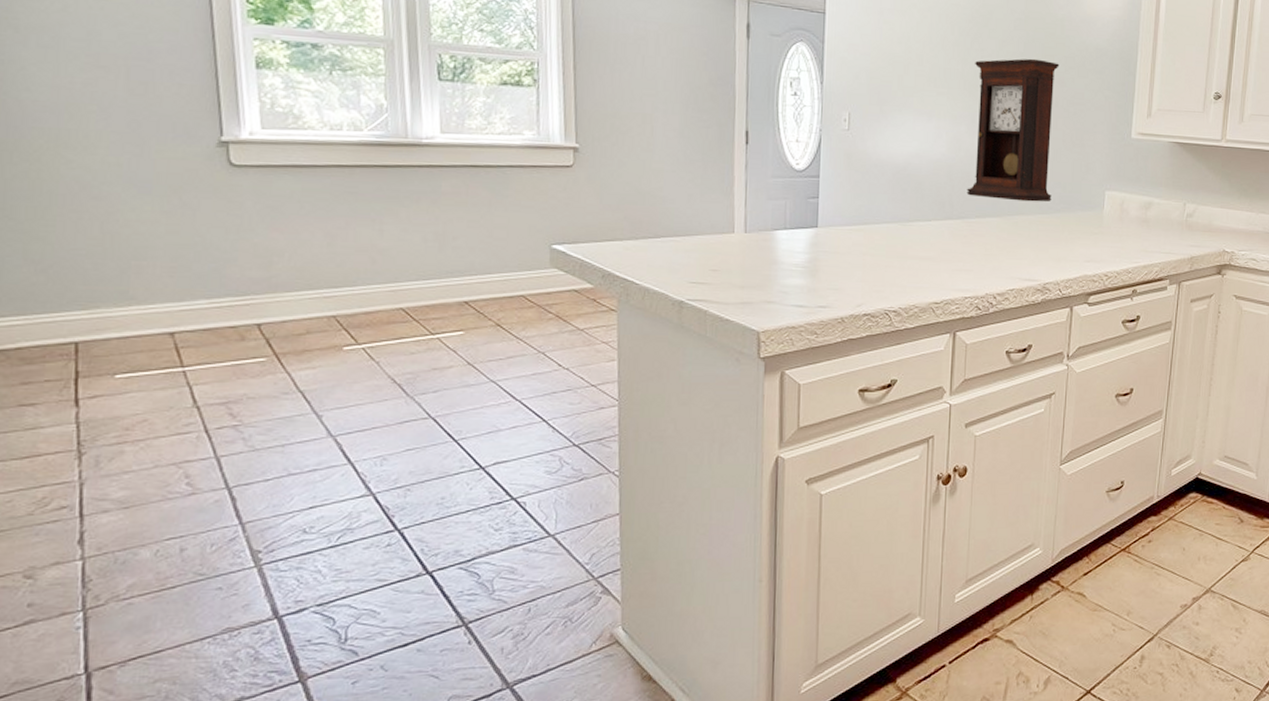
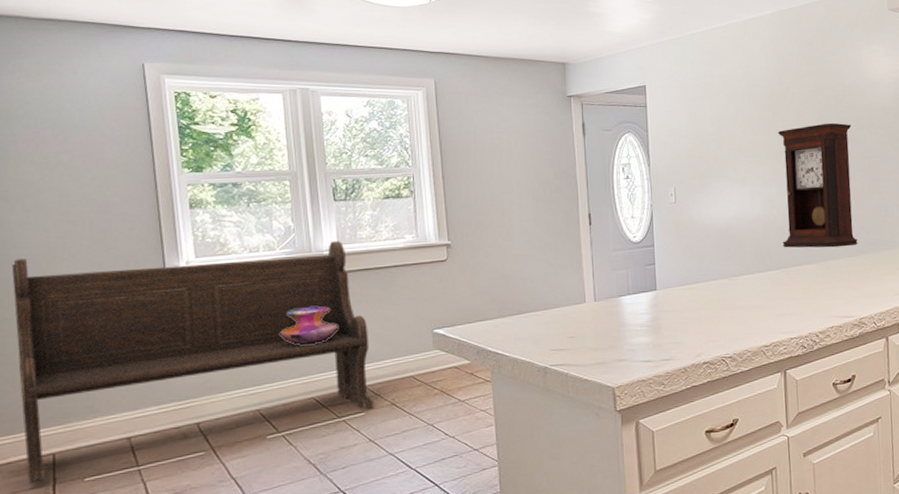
bench: none [23,105,476,375] -> present [11,241,375,484]
decorative vase: none [364,202,438,246] -> present [280,306,339,345]

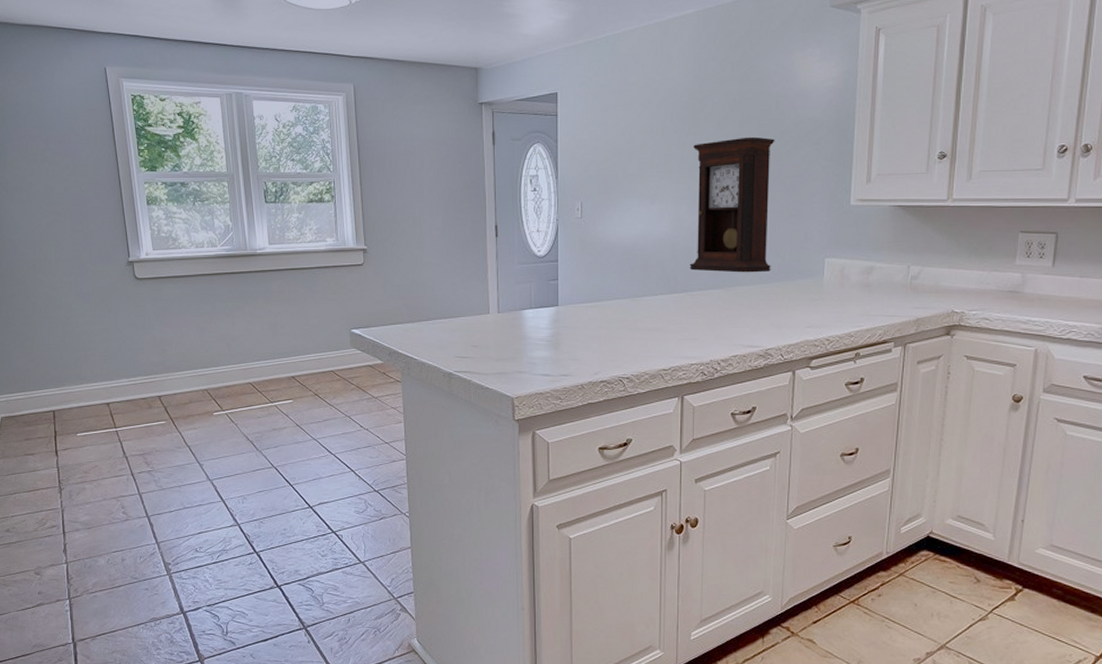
bench: present [11,241,375,484] -> none [14,241,301,434]
decorative vase: present [280,306,339,345] -> none [222,301,271,334]

